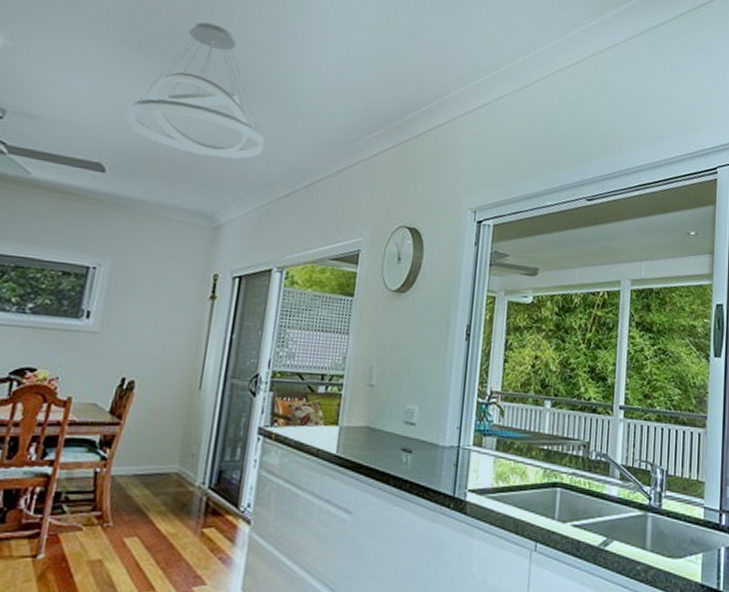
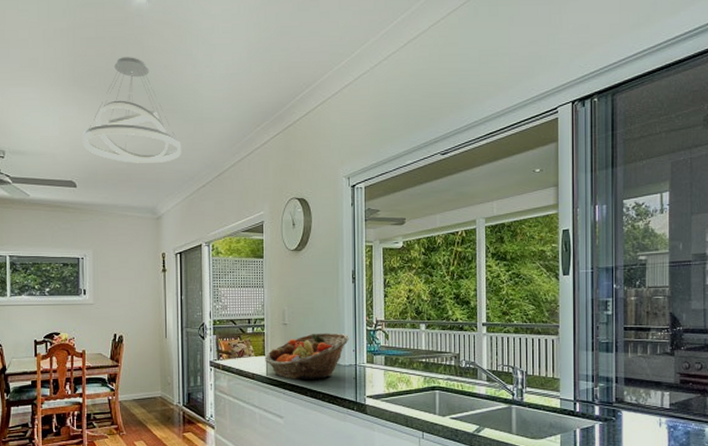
fruit basket: none [337,400,454,463] -> present [265,333,349,379]

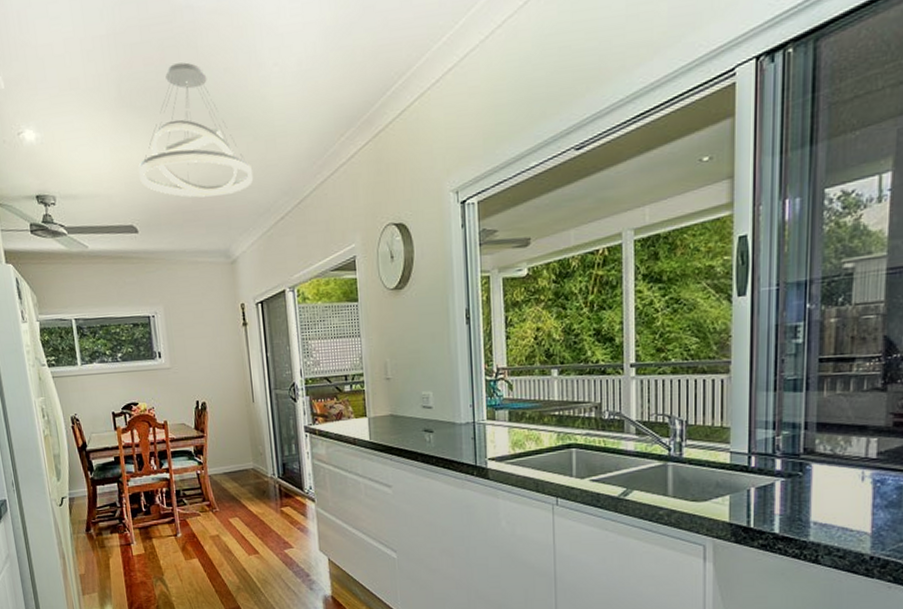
fruit basket: present [265,333,349,379] -> none [367,386,465,443]

